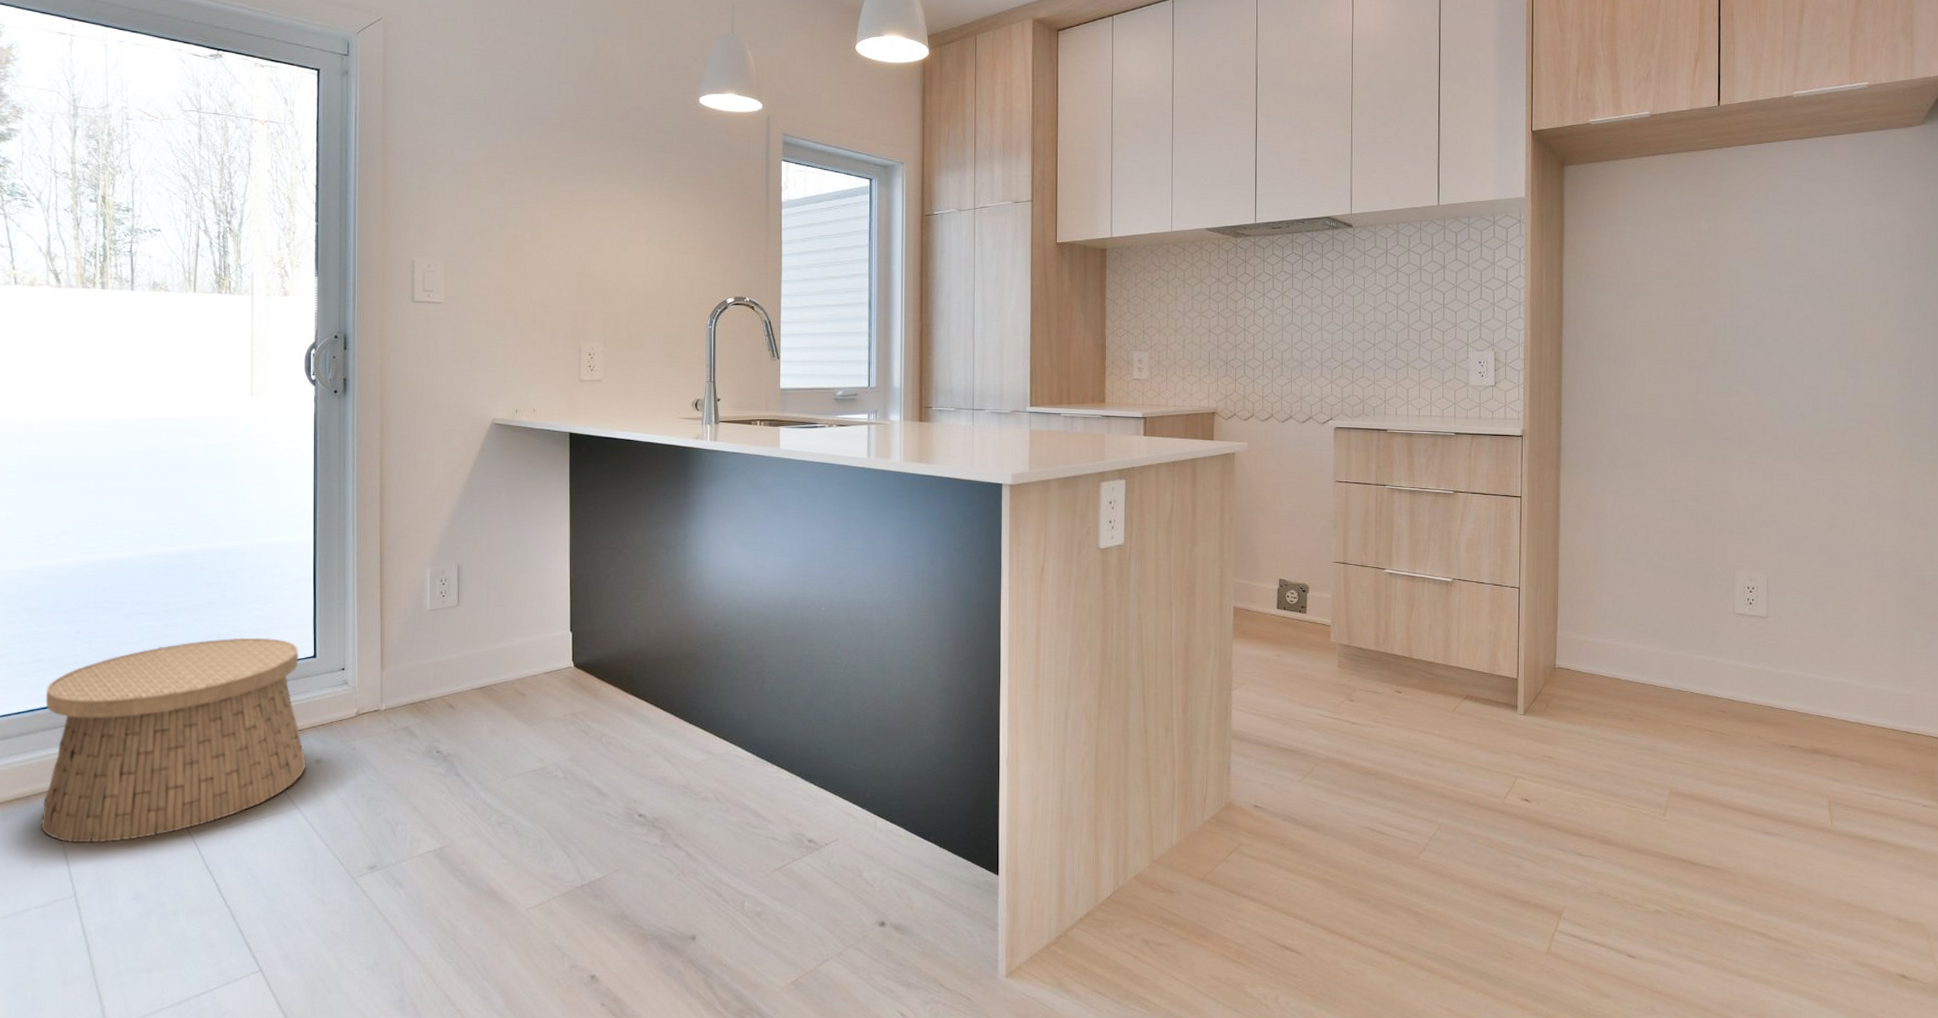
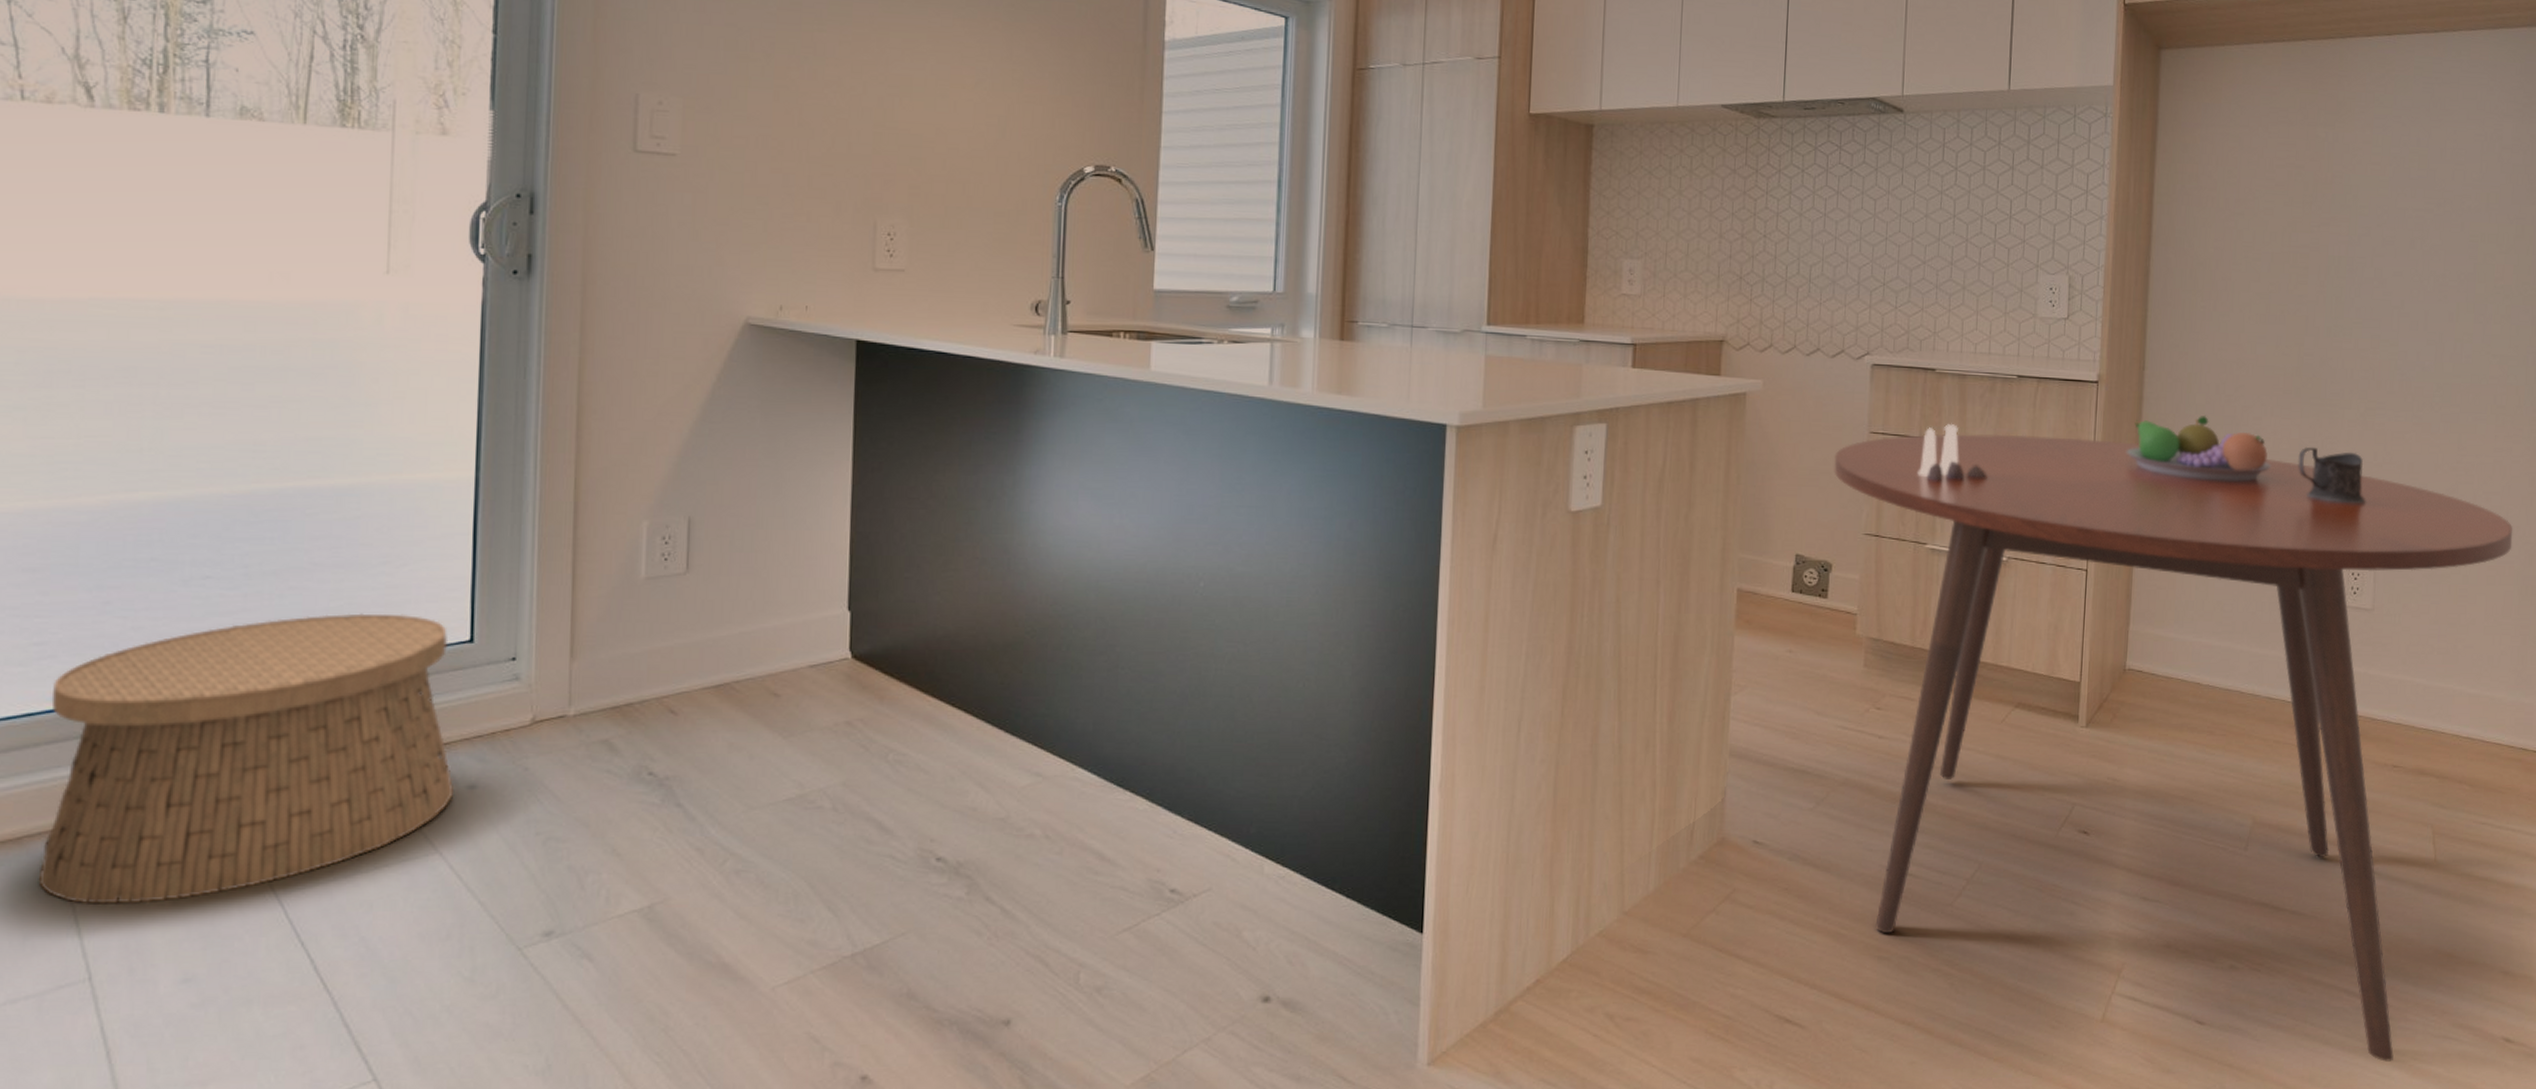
dining table: none [1307,480,1889,992] -> present [1834,434,2513,1062]
salt and pepper shaker set: none [1376,472,1433,520] -> present [1918,423,1988,482]
fruit bowl: none [1548,460,1673,514] -> present [2126,415,2272,482]
mug: none [1696,484,1756,531] -> present [2298,446,2365,505]

